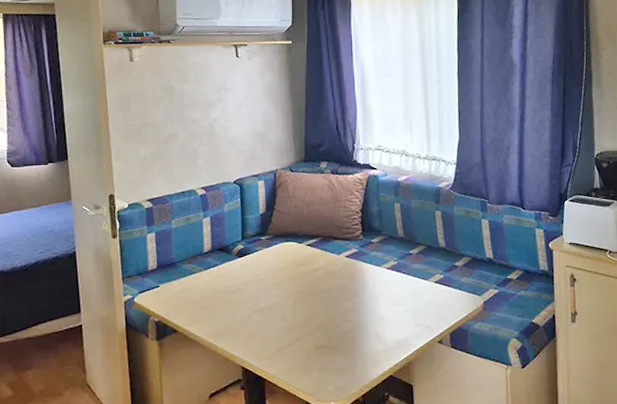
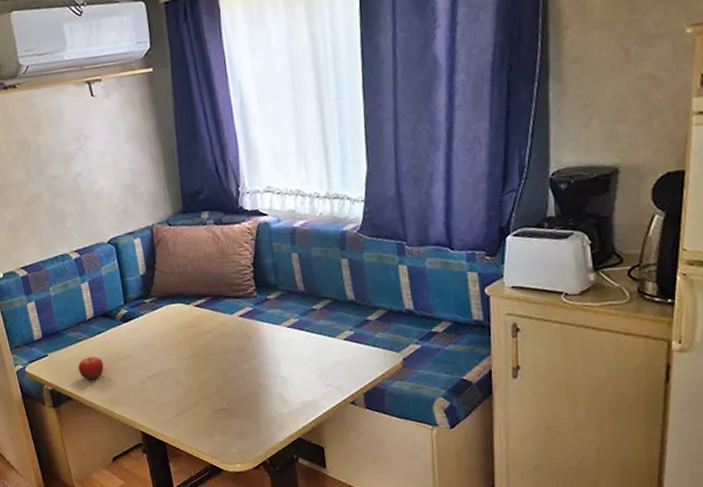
fruit: none [189,288,214,313] -> present [78,356,104,380]

